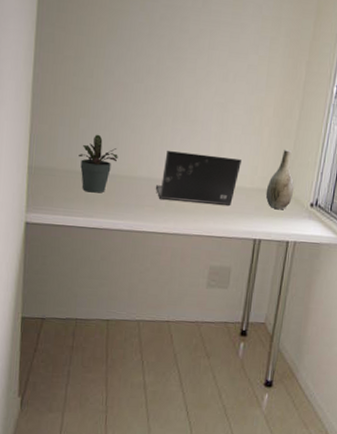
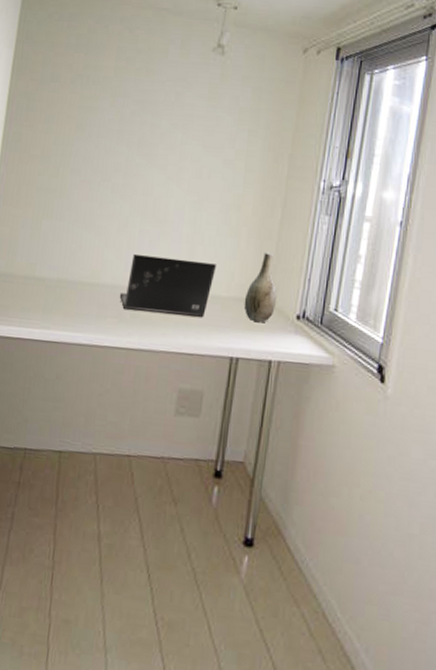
potted plant: present [78,134,118,193] -> none [38,236,81,302]

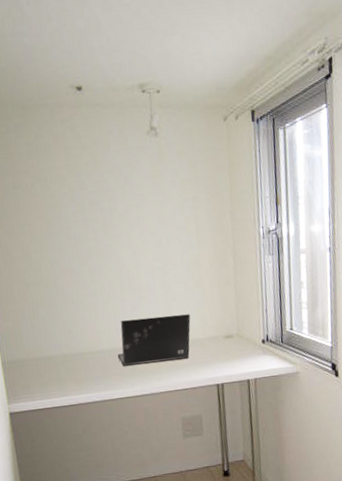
vase: present [243,252,277,323] -> none [218,295,244,353]

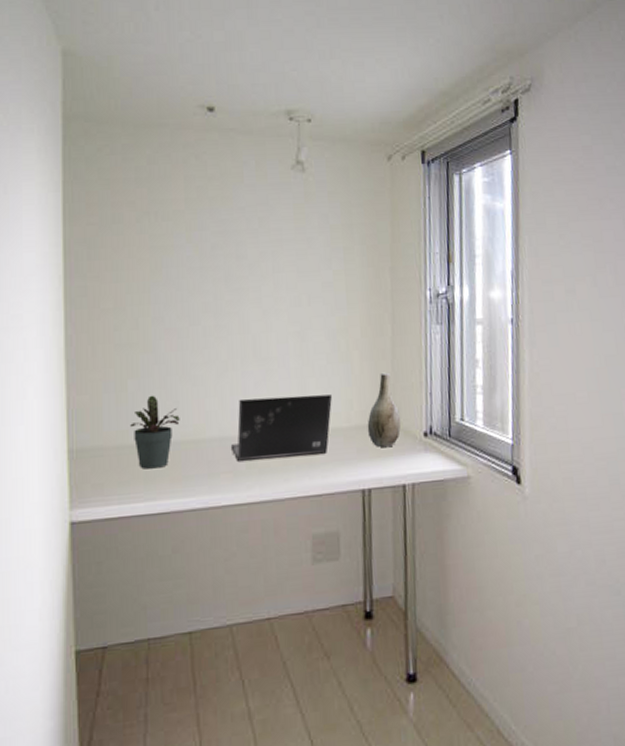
potted plant: none [44,320,79,374] -> present [130,395,180,469]
vase: none [218,295,244,353] -> present [367,372,401,448]

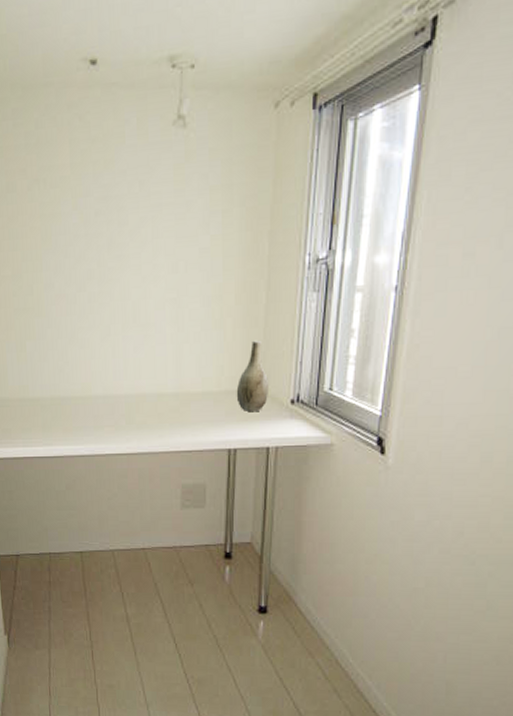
potted plant: present [130,395,180,469] -> none [30,355,70,419]
laptop: present [230,394,332,461] -> none [112,360,204,417]

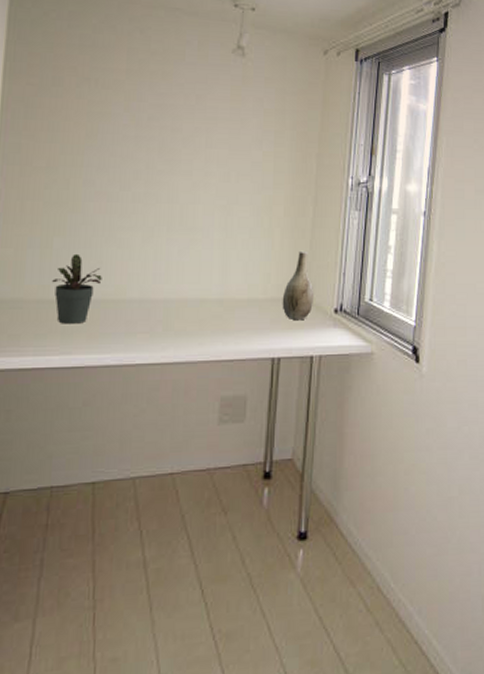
potted plant: none [30,355,70,419] -> present [52,253,102,324]

